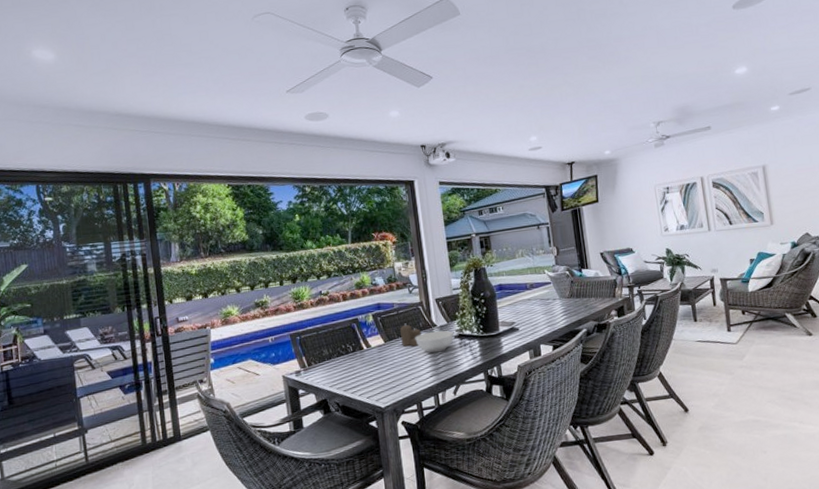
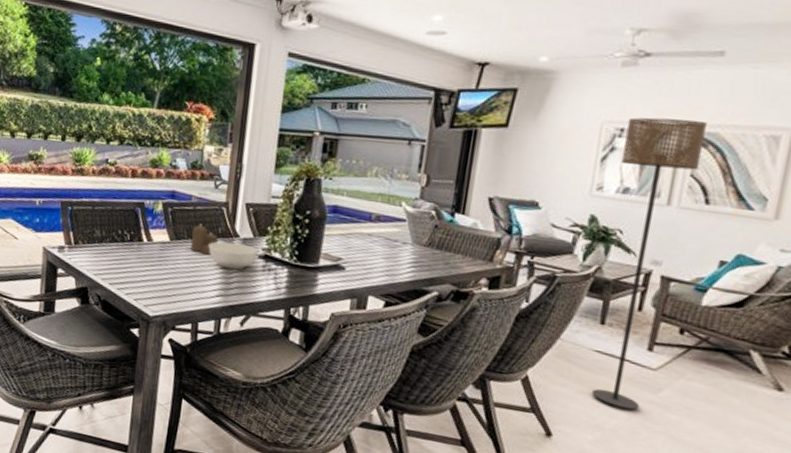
floor lamp: none [669,172,735,377] -> present [592,117,707,410]

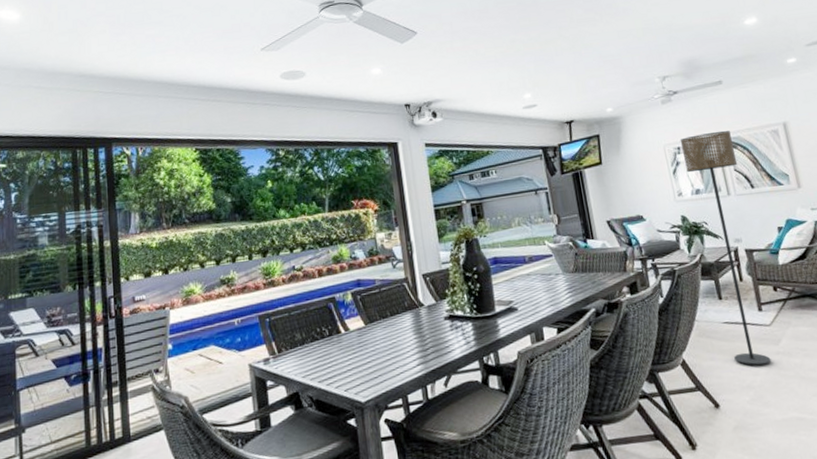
candle: present [190,223,218,255] -> none [383,302,407,330]
bowl: present [208,241,258,270] -> none [399,310,444,338]

